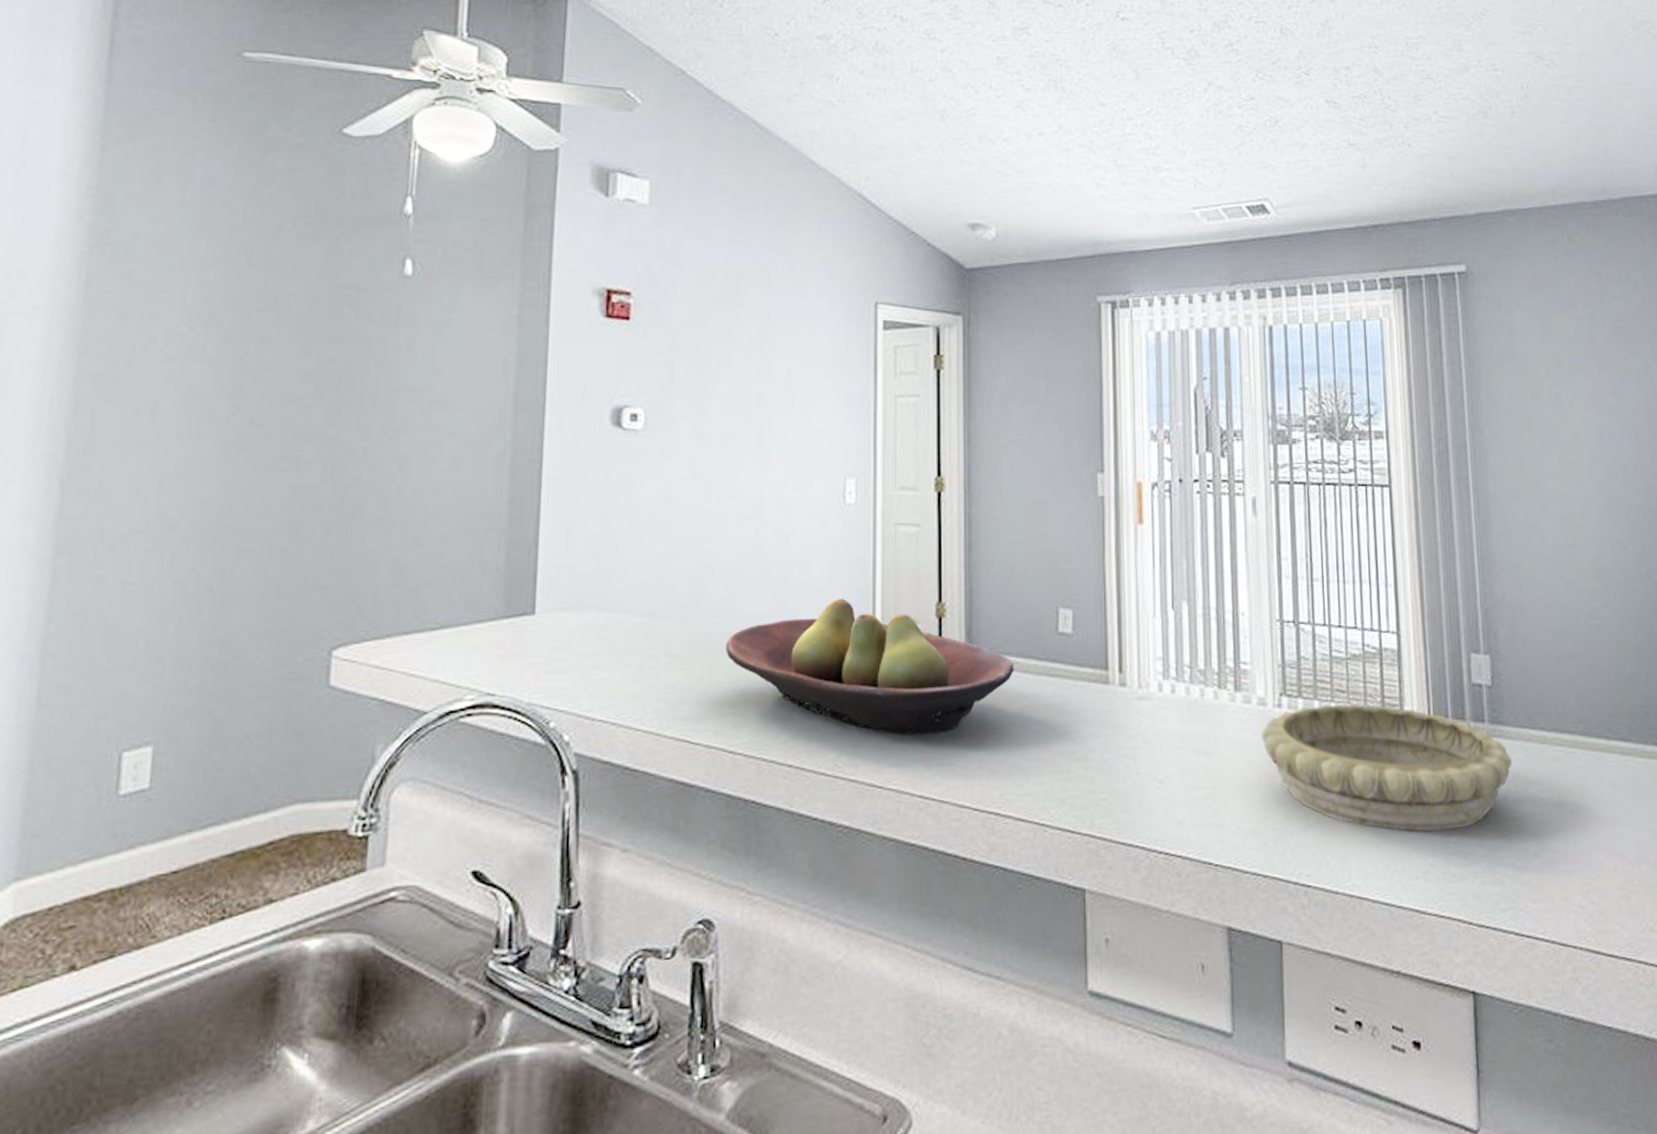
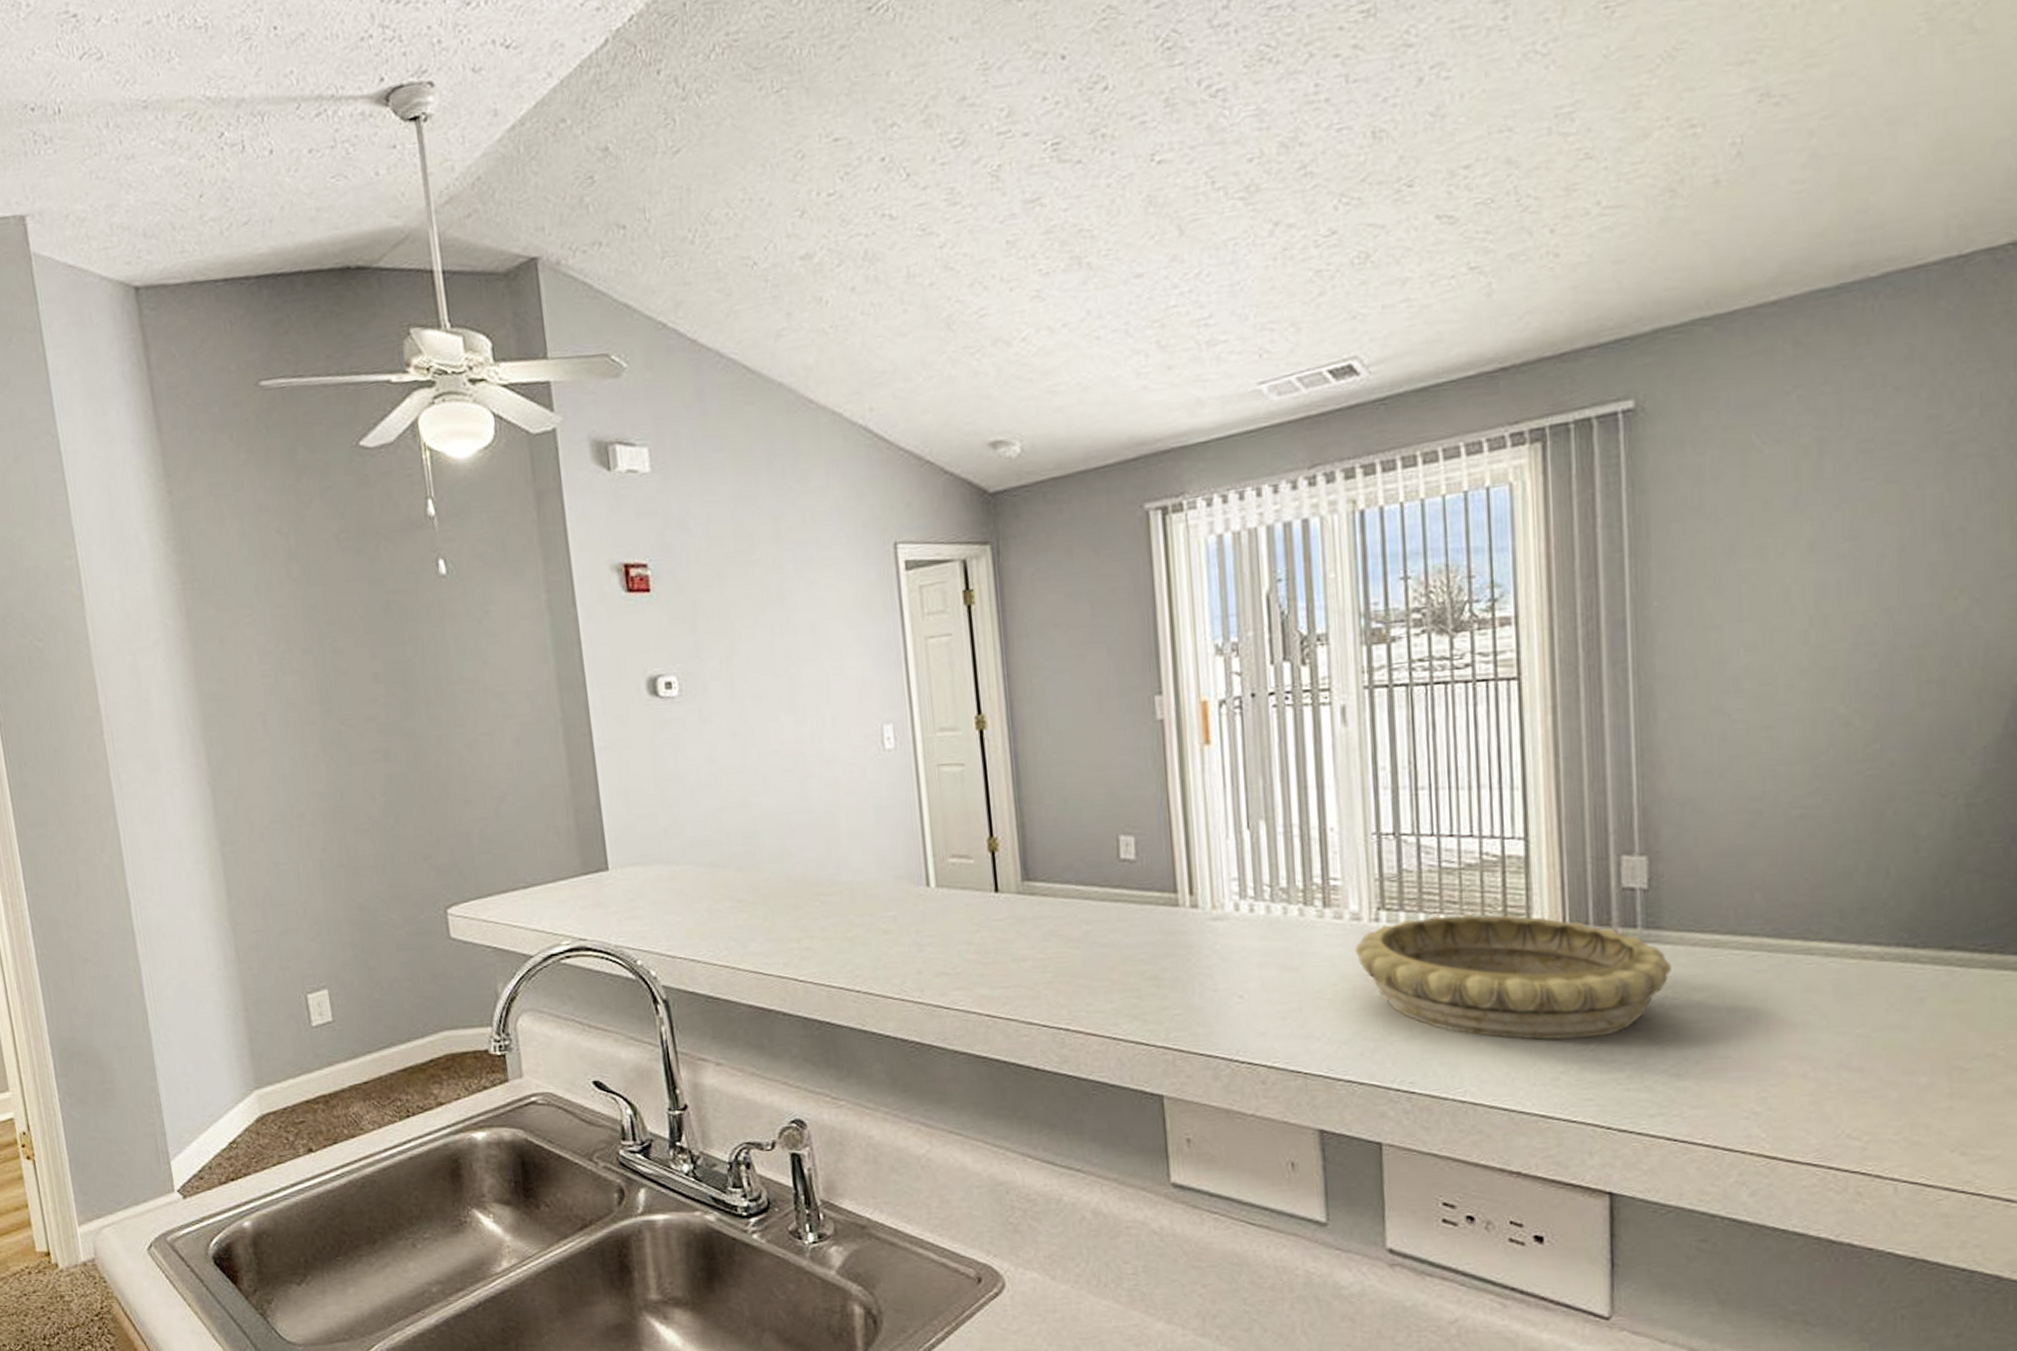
fruit bowl: present [726,598,1014,736] -> none [784,839,1075,962]

